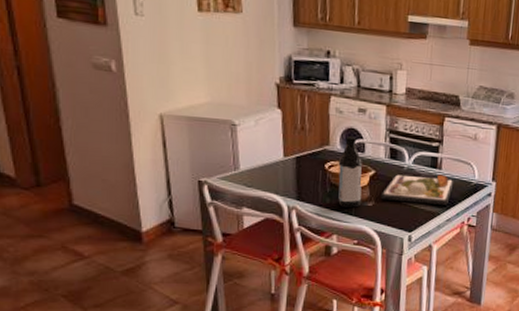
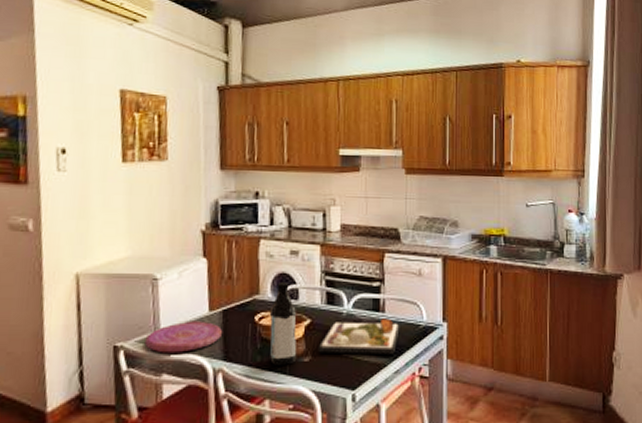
plate: none [226,164,297,191] -> present [144,321,223,353]

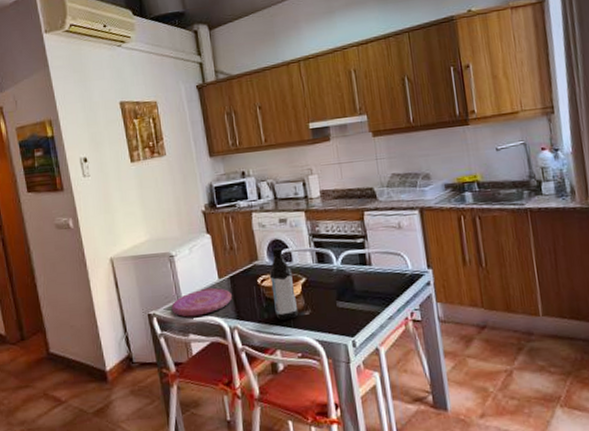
dinner plate: present [318,318,400,355] -> none [315,270,388,307]

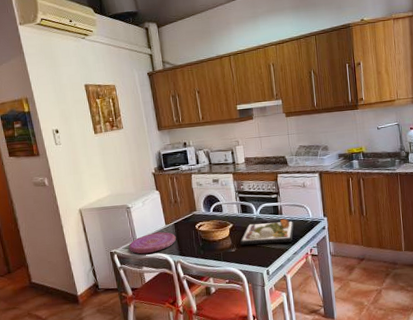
water bottle: present [269,246,299,320] -> none [204,200,227,256]
dinner plate: none [315,270,388,307] -> present [240,218,294,245]

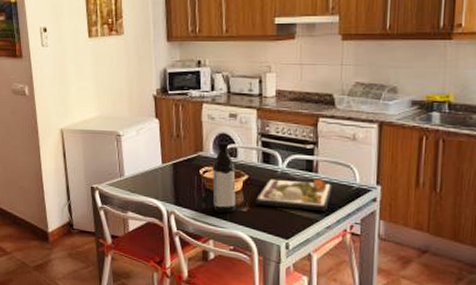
plate: present [128,231,177,254] -> none [113,170,174,196]
water bottle: none [204,200,227,256] -> present [212,141,236,213]

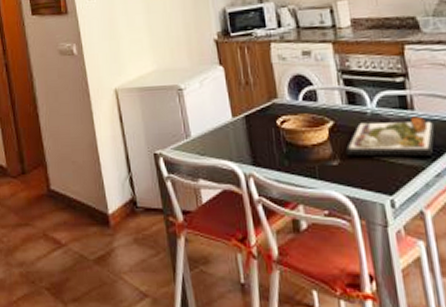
water bottle: present [212,141,236,213] -> none [290,83,325,169]

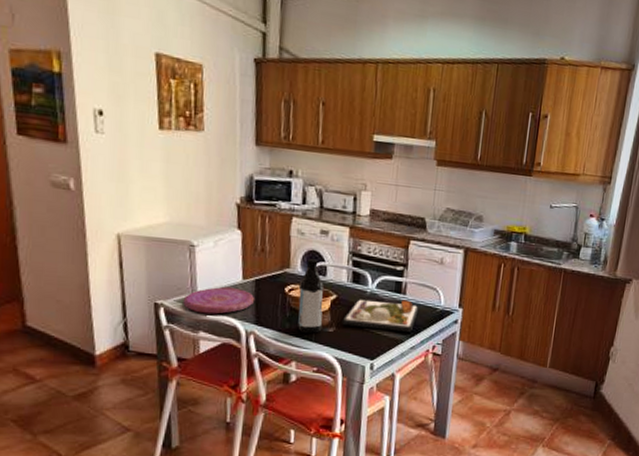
plate: none [179,127,249,160] -> present [183,286,255,315]
water bottle: none [290,83,325,169] -> present [298,258,324,333]

